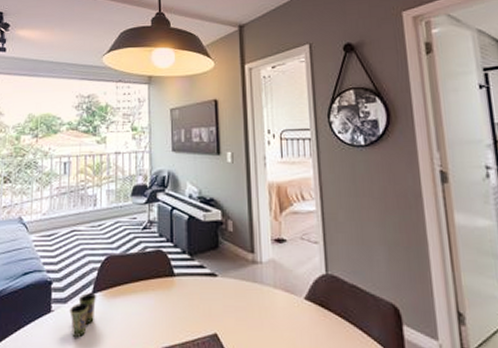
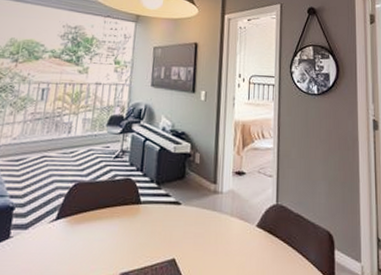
cup: present [70,293,97,337] -> none [29,219,61,263]

